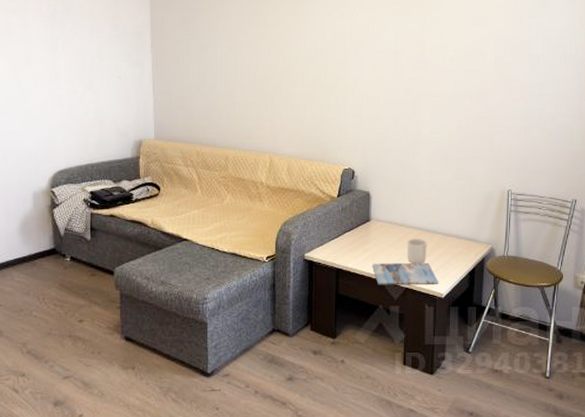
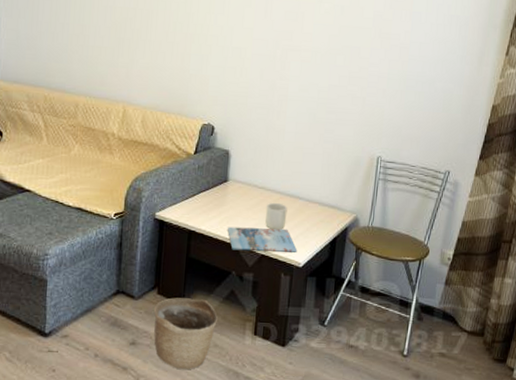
basket: none [308,333,368,401] -> present [153,297,218,369]

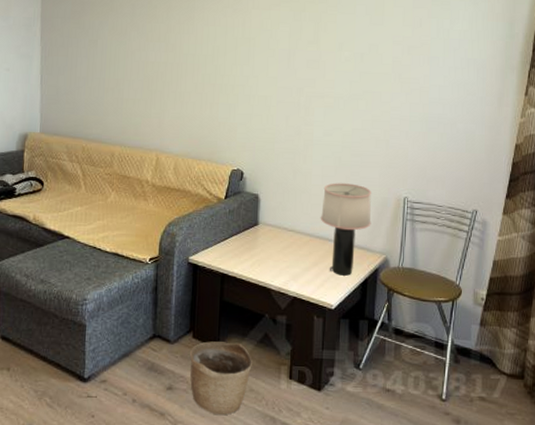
magazine: present [228,226,298,253] -> none [260,269,329,295]
mug: present [265,202,288,230] -> none [296,244,318,272]
table lamp: none [291,140,345,234] -> present [320,183,371,276]

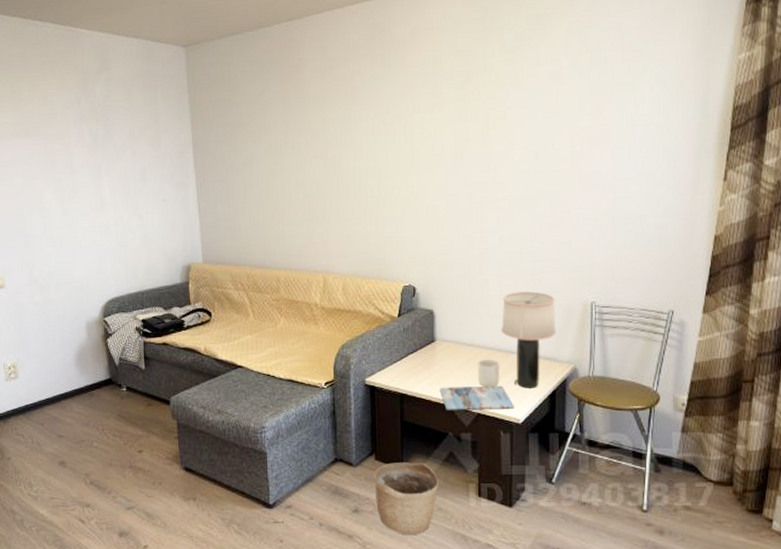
magazine: none [260,269,329,295] -> present [440,385,515,411]
mug: none [296,244,318,272] -> present [477,358,500,386]

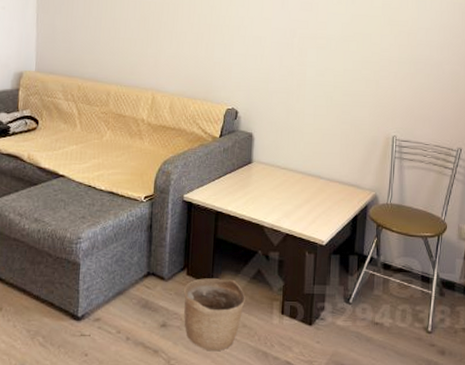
magazine: present [440,385,515,411] -> none [253,207,321,231]
mug: present [477,358,500,386] -> none [288,182,310,209]
table lamp: present [500,291,557,388] -> none [312,122,362,212]

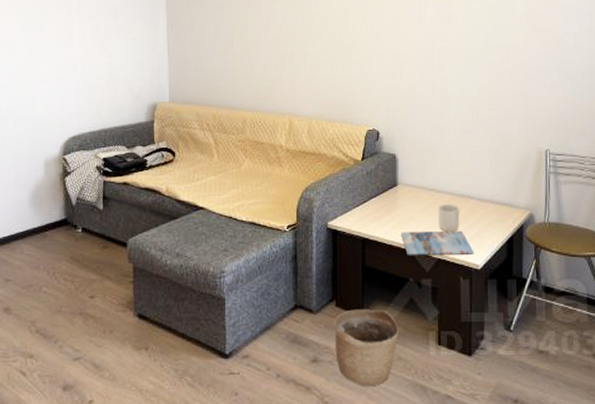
magazine: none [253,207,321,231] -> present [401,230,474,256]
mug: none [288,182,310,209] -> present [437,203,460,231]

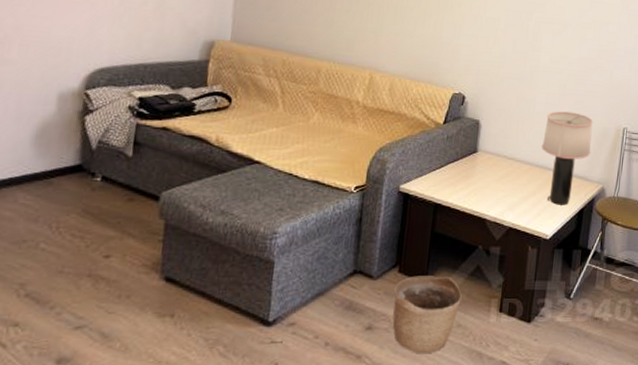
magazine: present [401,230,474,256] -> none [475,199,545,224]
mug: present [437,203,460,231] -> none [514,173,537,201]
table lamp: none [460,138,514,234] -> present [541,111,593,205]

